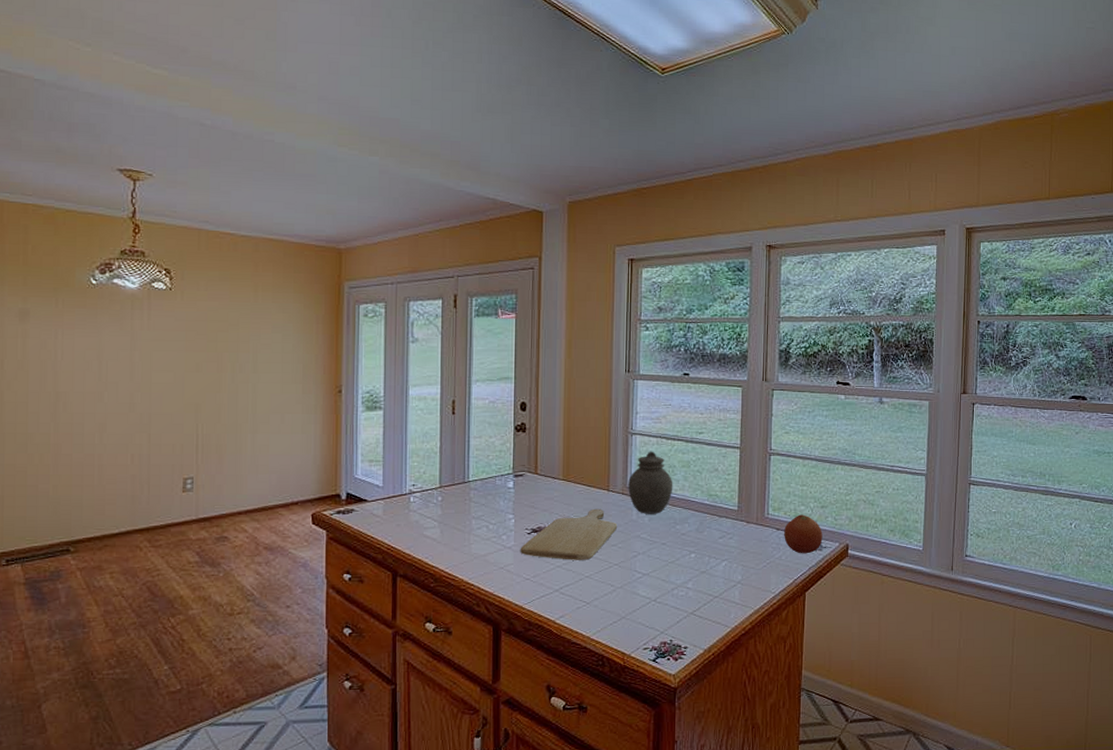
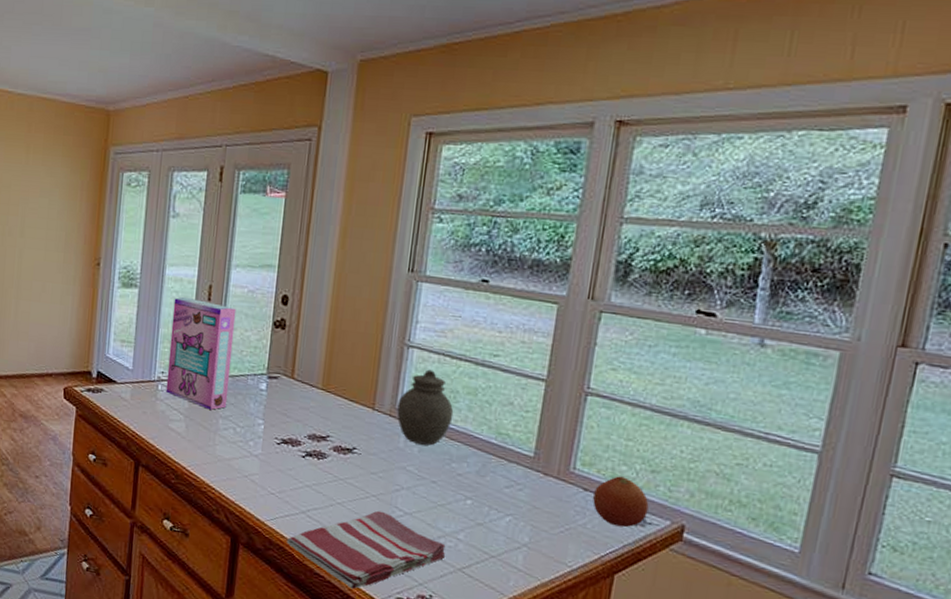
cereal box: none [418,414,480,513] -> present [165,297,237,410]
chopping board: present [520,508,618,560] -> none [267,427,381,485]
dish towel: none [545,576,680,650] -> present [287,510,446,590]

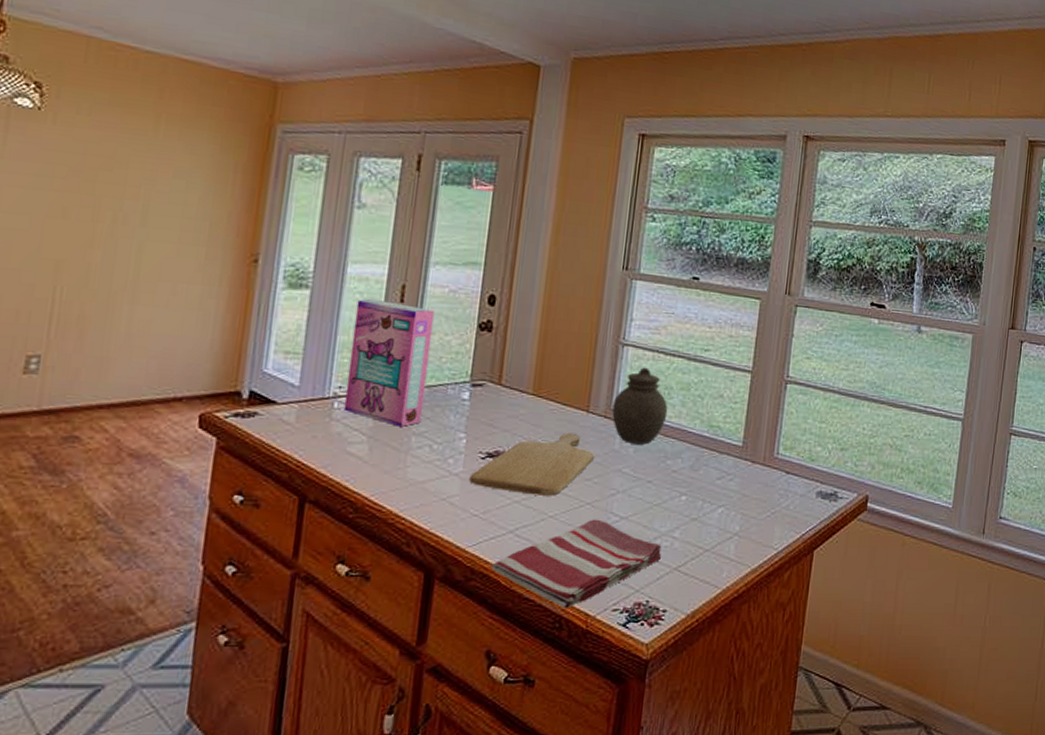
chopping board: none [267,427,381,485] -> present [469,432,596,496]
fruit: present [592,476,649,528] -> none [794,456,840,505]

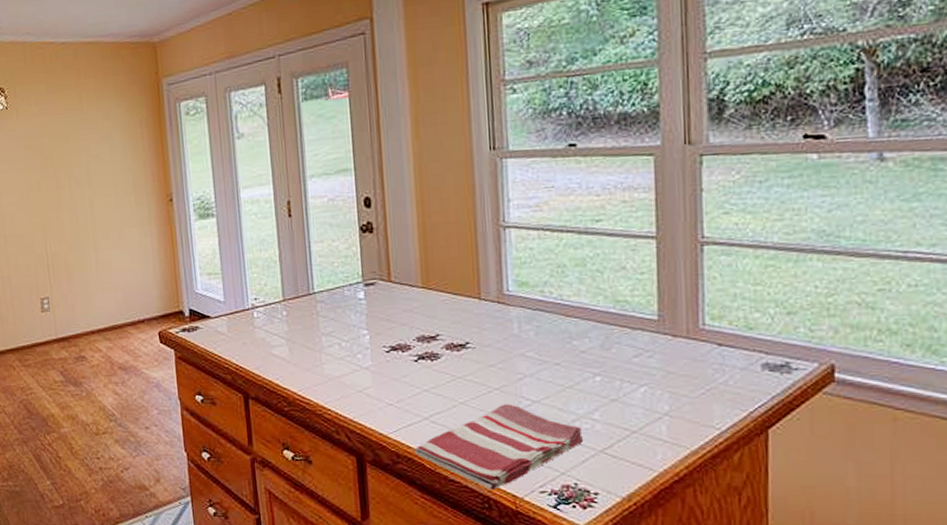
cereal box: present [343,299,435,427] -> none [254,217,328,329]
chopping board: present [469,432,596,496] -> none [379,321,495,383]
jar: present [612,367,668,445] -> none [504,247,565,327]

